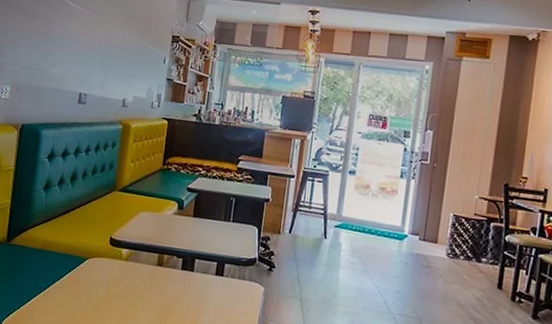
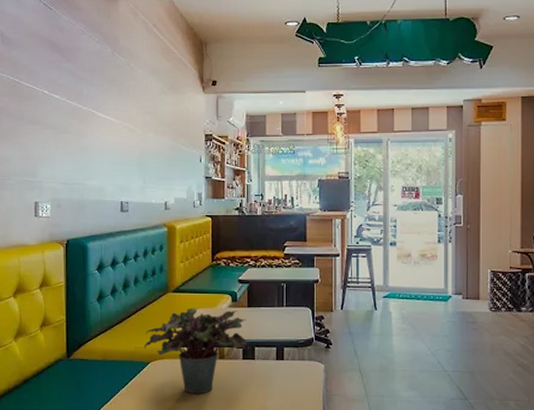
potted plant: none [83,209,190,299] -> present [143,308,248,394]

